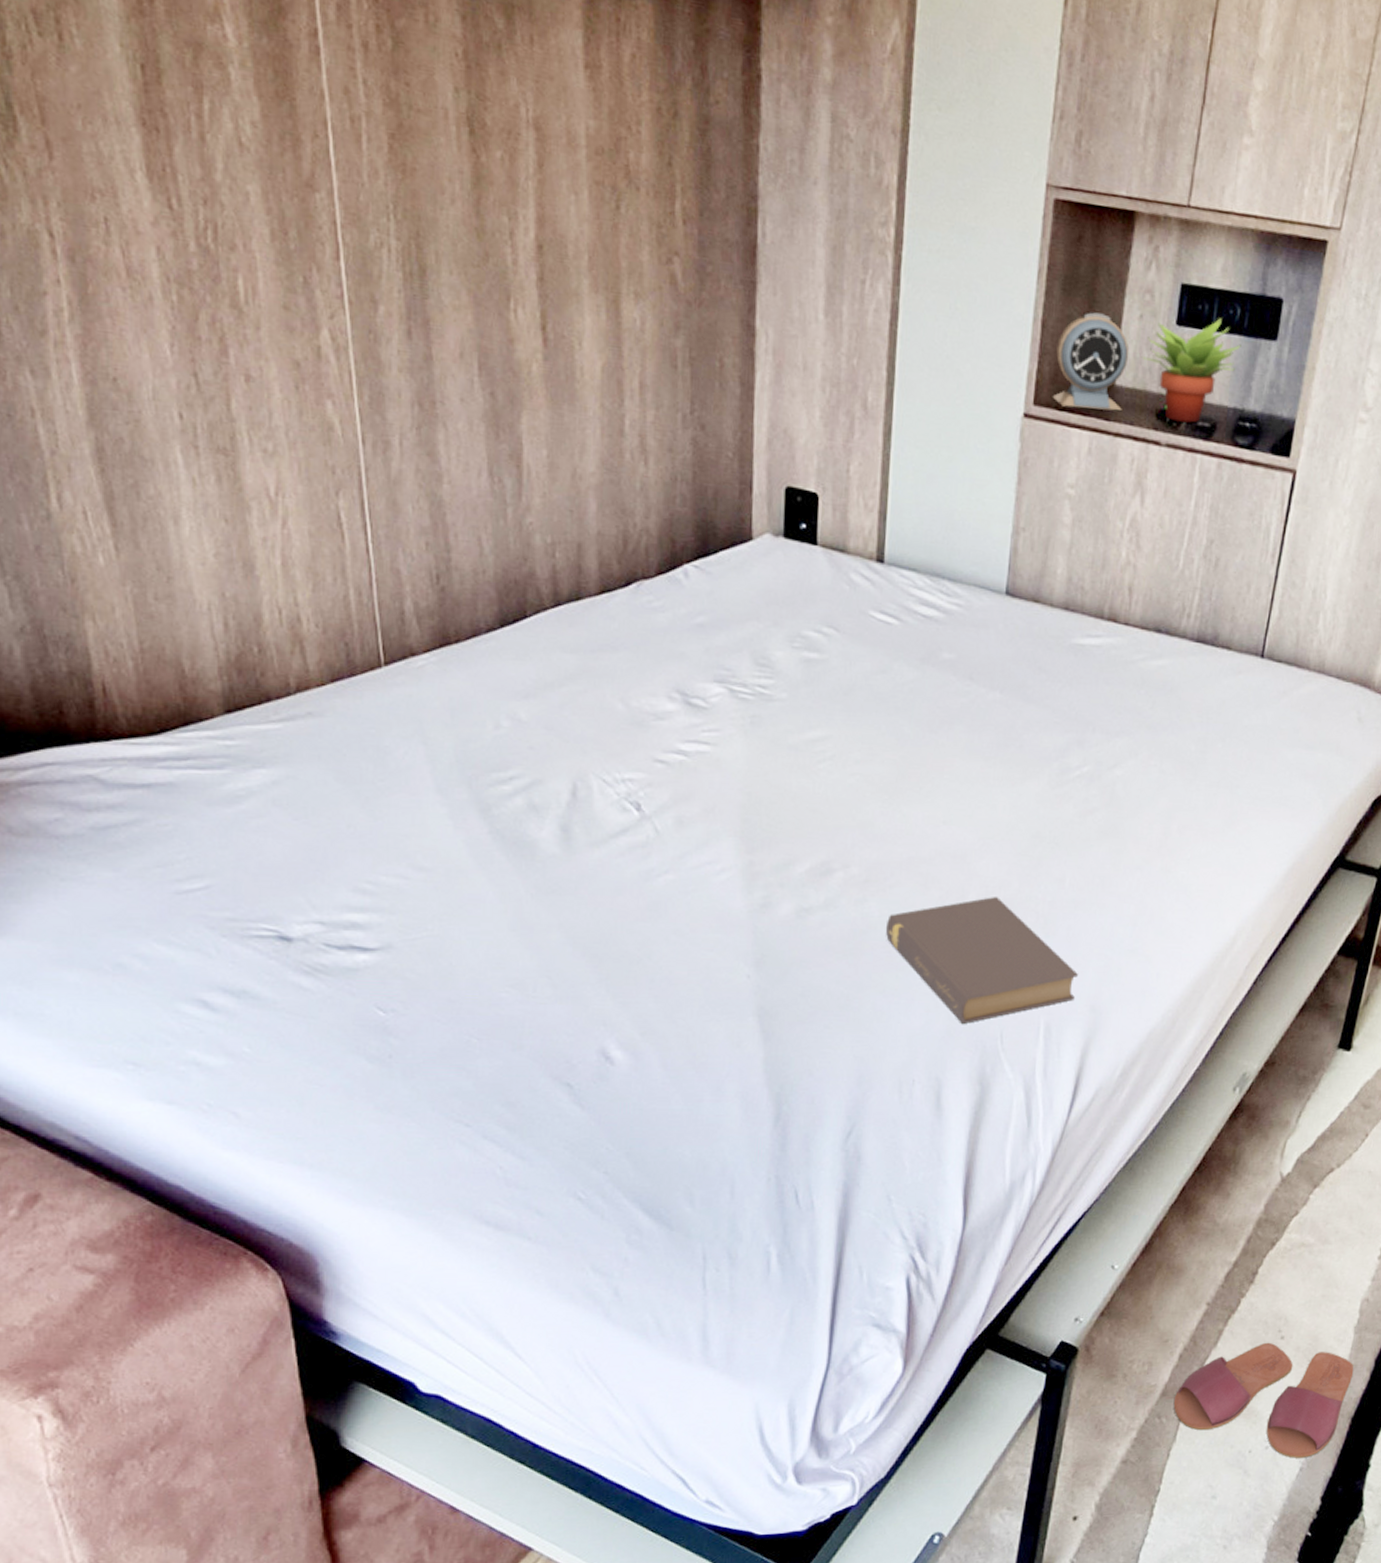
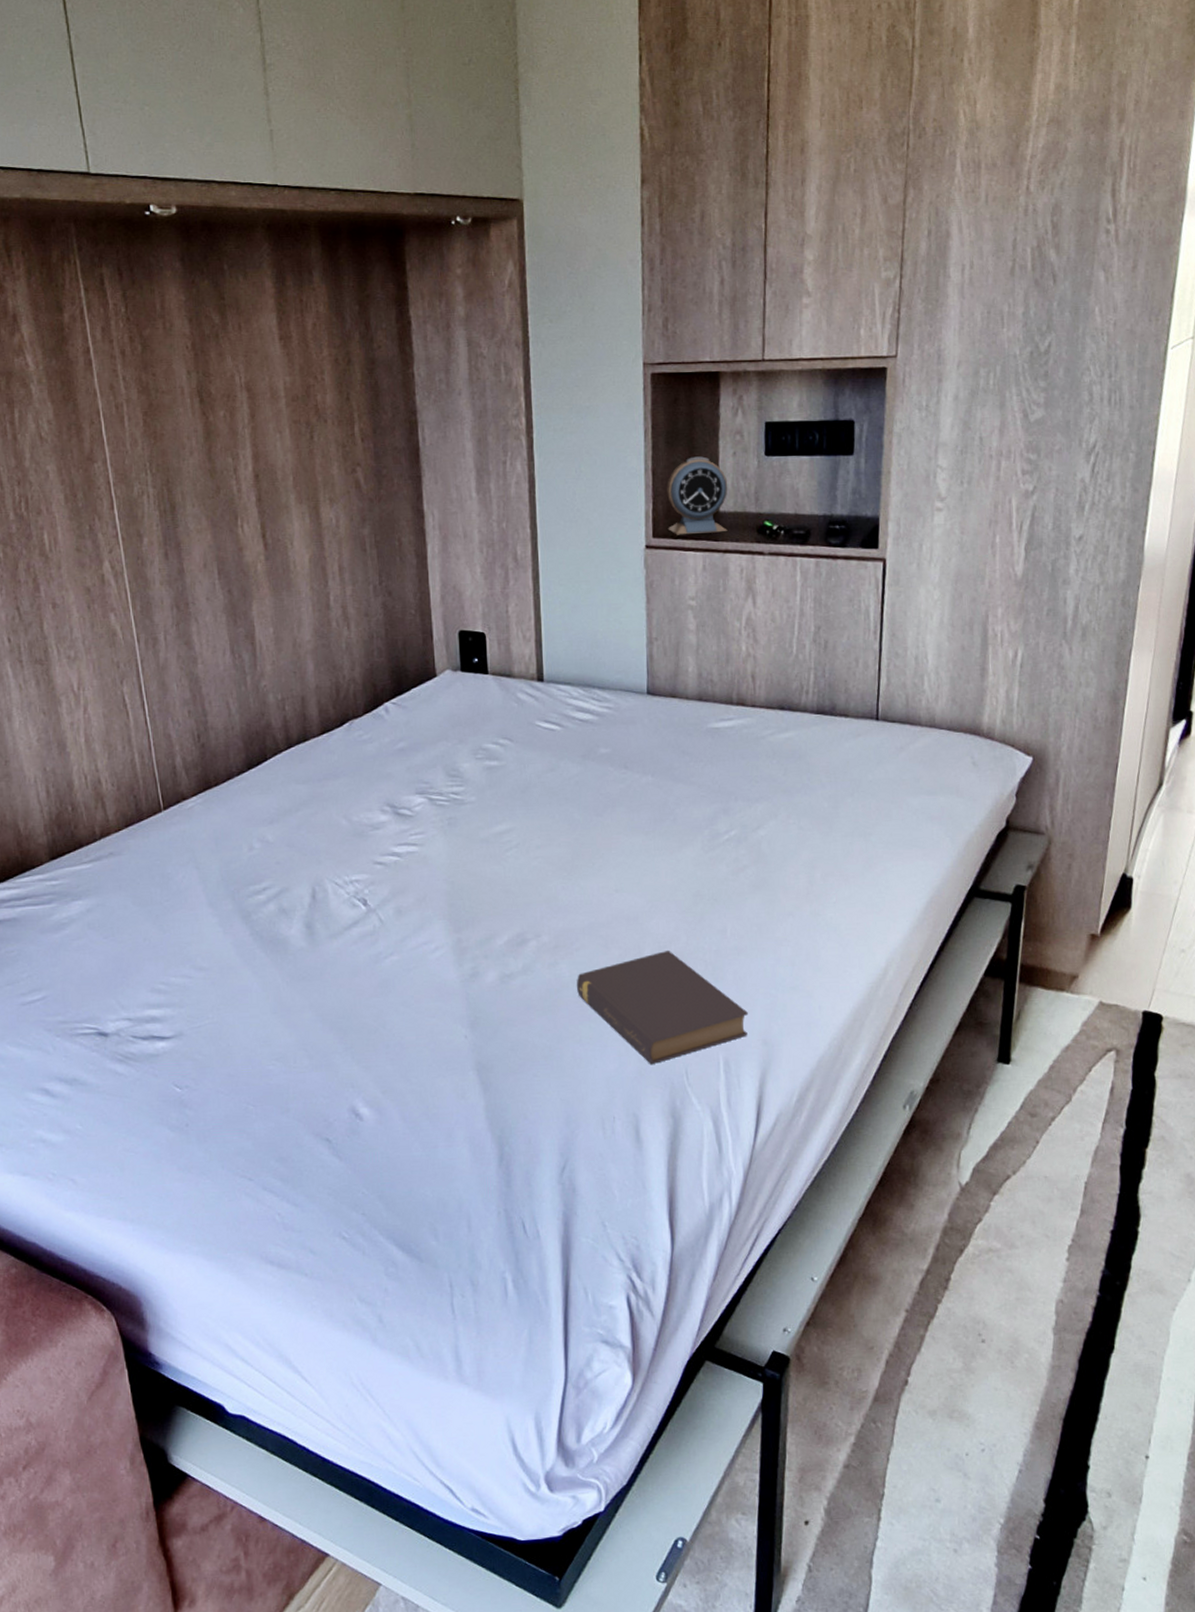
succulent plant: present [1141,318,1241,423] -> none [738,444,823,534]
slippers: present [1173,1342,1354,1458] -> none [886,1346,1059,1460]

